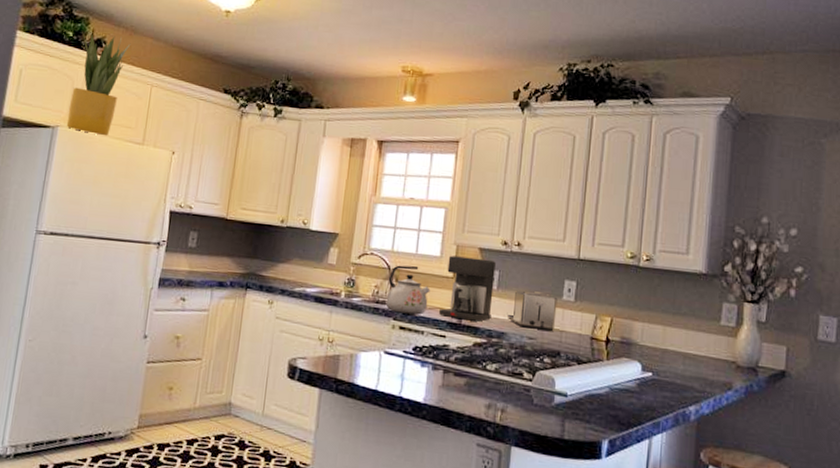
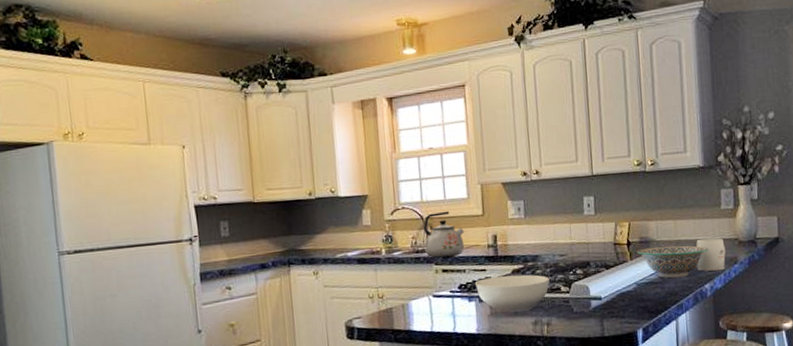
planter: present [66,31,131,136] -> none [52,36,111,143]
bowl: none [431,345,513,390] -> present [474,274,550,312]
coffee maker: present [439,255,496,322] -> none [475,191,524,252]
toaster: present [506,291,558,332] -> none [537,212,582,247]
ceramic bowl: none [615,349,699,393] -> present [637,245,709,279]
mug: none [682,352,719,395] -> present [696,238,726,272]

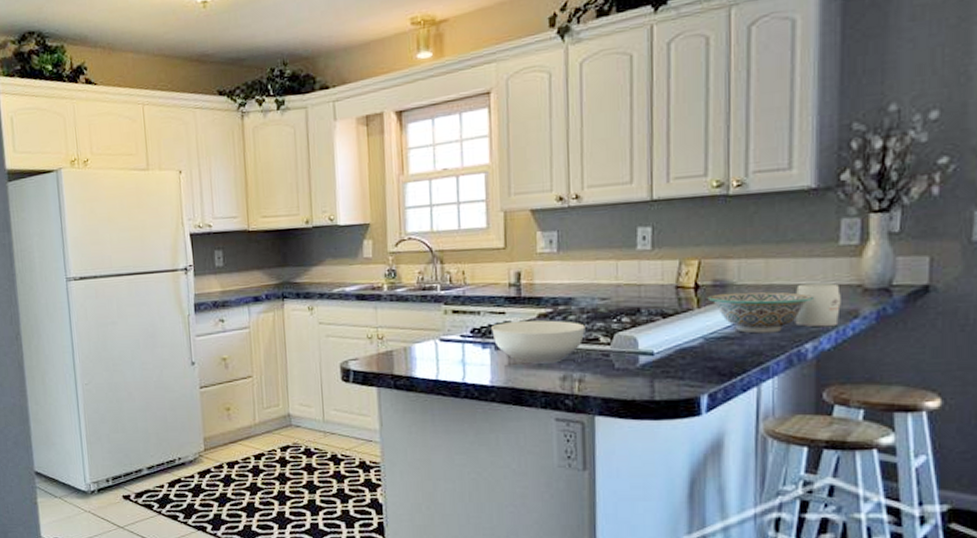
kettle: present [423,210,465,259] -> none [432,242,481,298]

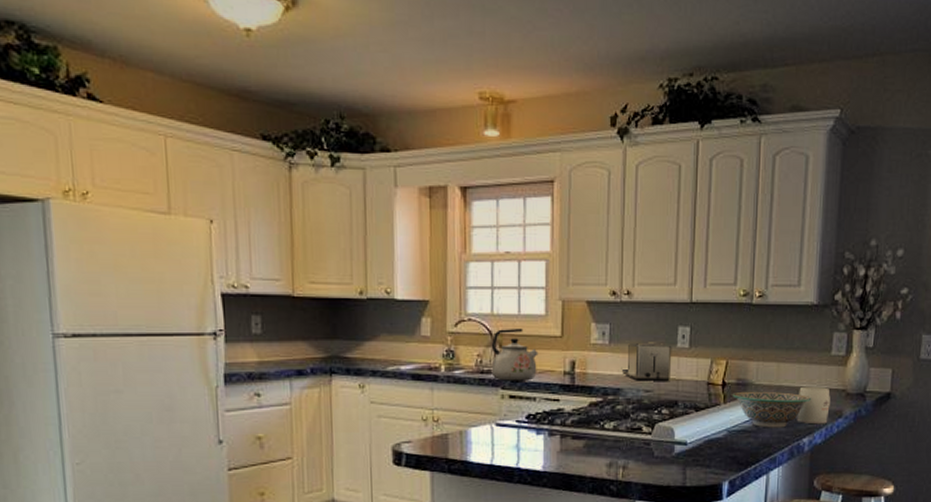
kettle: none [432,242,481,298] -> present [491,328,538,383]
bowl: present [490,320,585,364] -> none [545,409,631,451]
toaster: none [572,246,632,289] -> present [621,342,672,382]

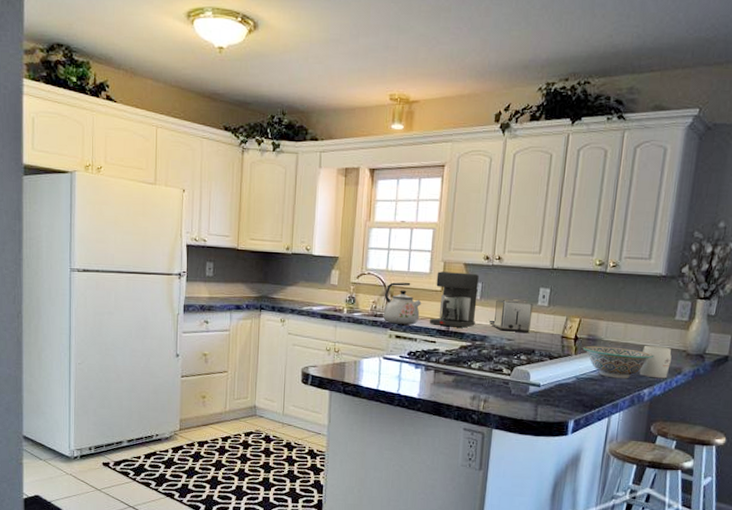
coffee maker: none [550,313,605,380] -> present [430,271,479,328]

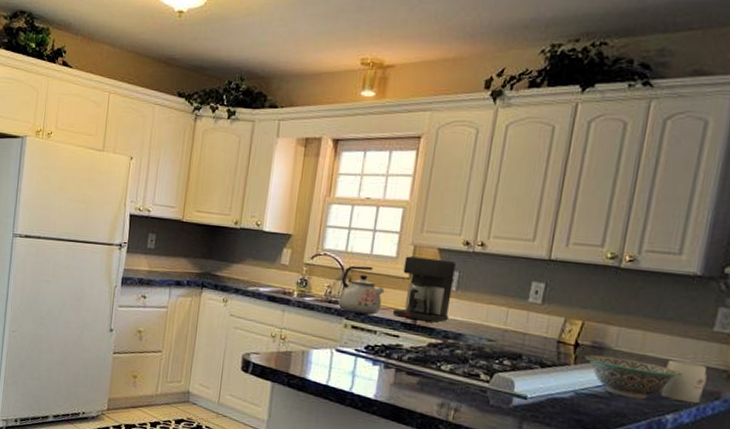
toaster: present [488,299,533,333] -> none [465,292,523,334]

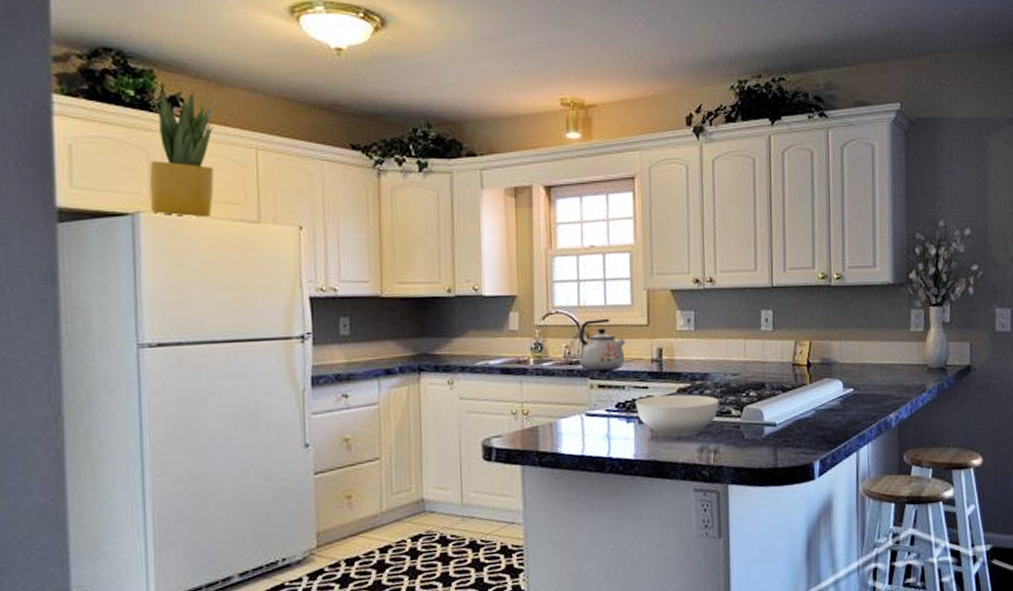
planter: none [34,42,89,144] -> present [147,88,218,218]
bowl: none [383,344,470,390] -> present [634,394,719,437]
coffee maker: present [393,256,456,323] -> none [638,300,692,367]
ceramic bowl: present [584,354,683,400] -> none [817,369,895,406]
mug: present [660,359,708,404] -> none [882,362,913,400]

